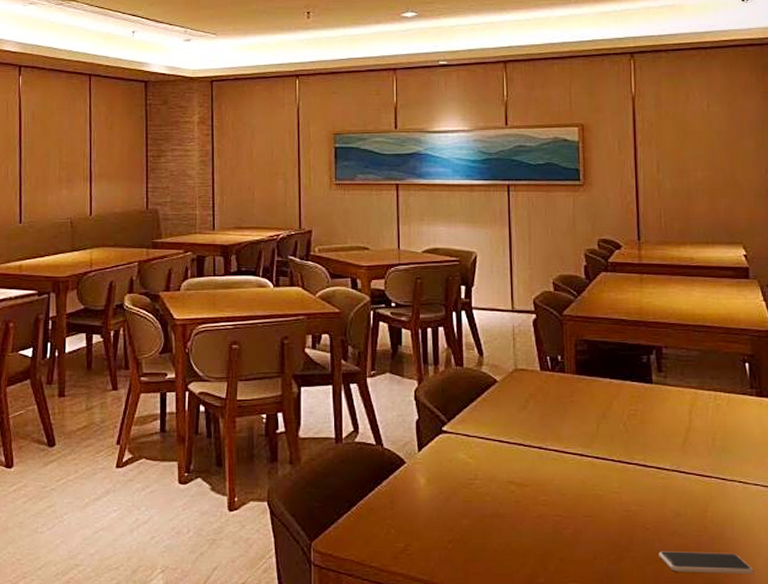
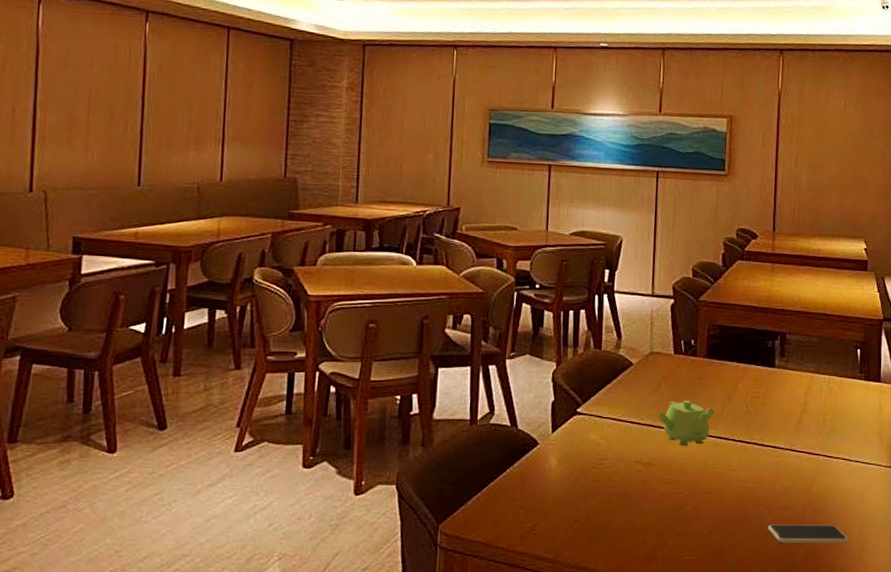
teapot: none [527,418,589,466] -> present [657,400,715,446]

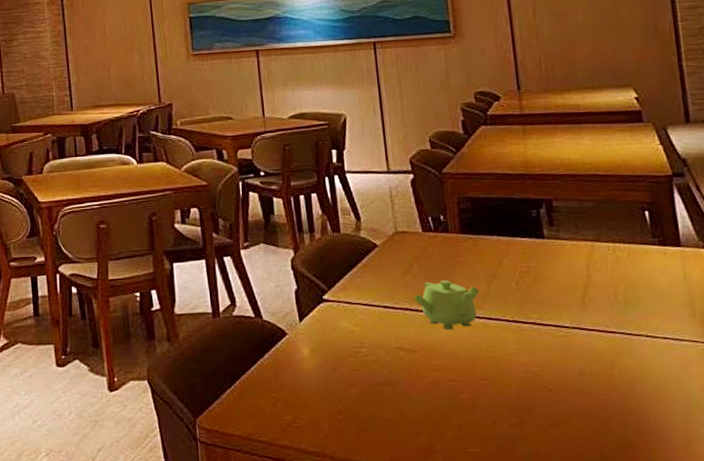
smartphone: present [768,524,848,544] -> none [564,411,669,433]

